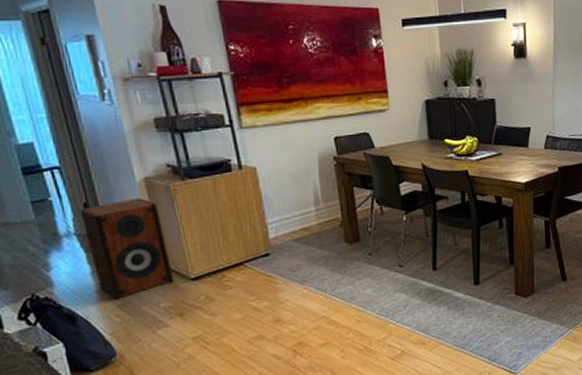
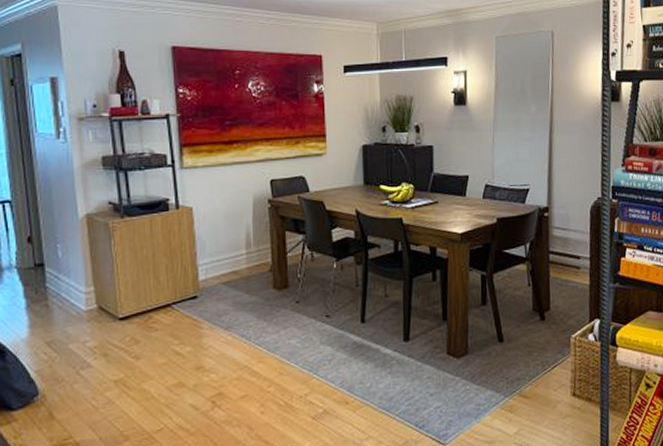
speaker: present [80,198,175,300] -> none [23,234,103,336]

